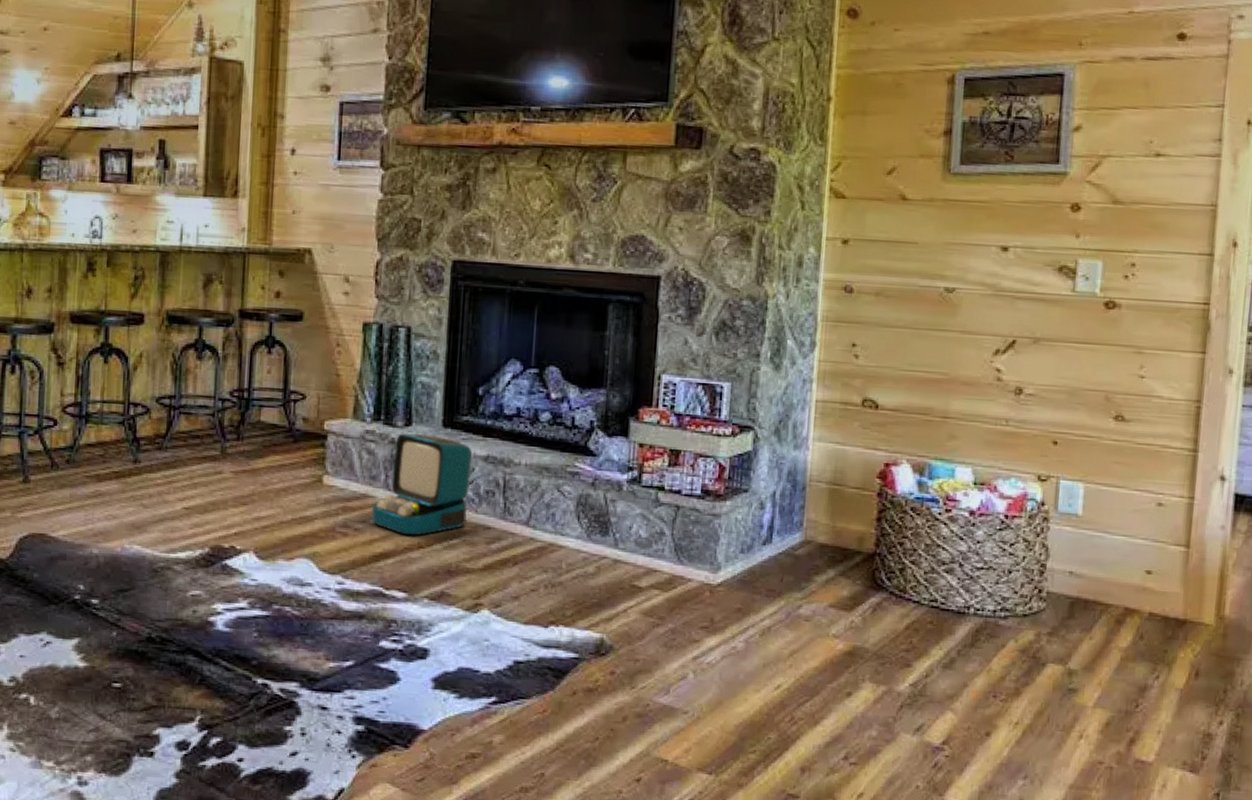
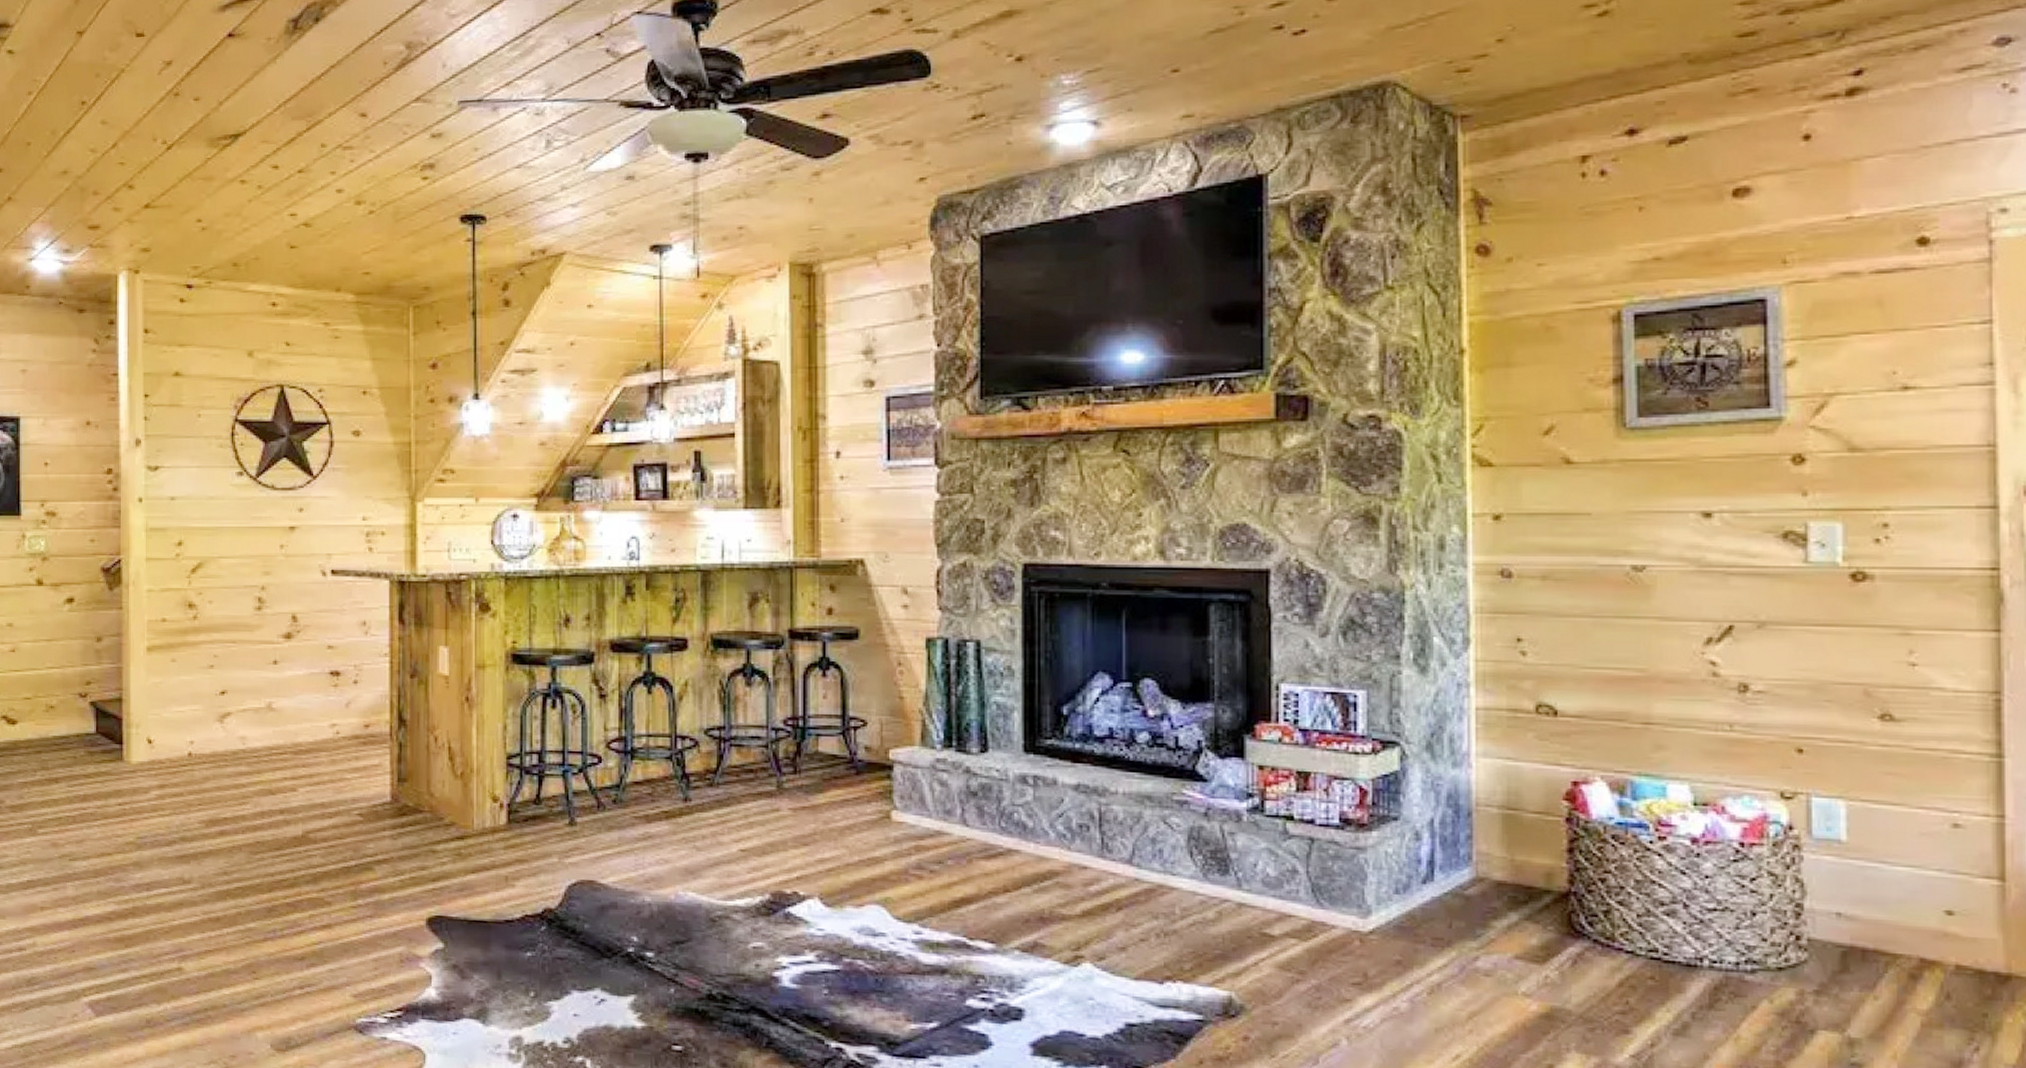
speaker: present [371,432,472,536] -> none [948,760,1061,878]

